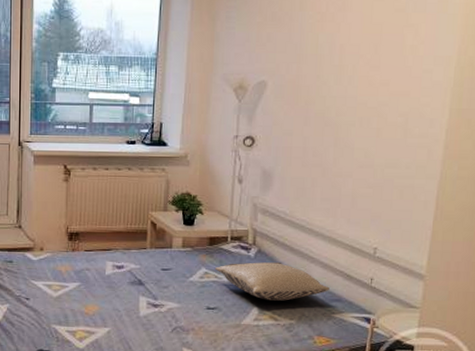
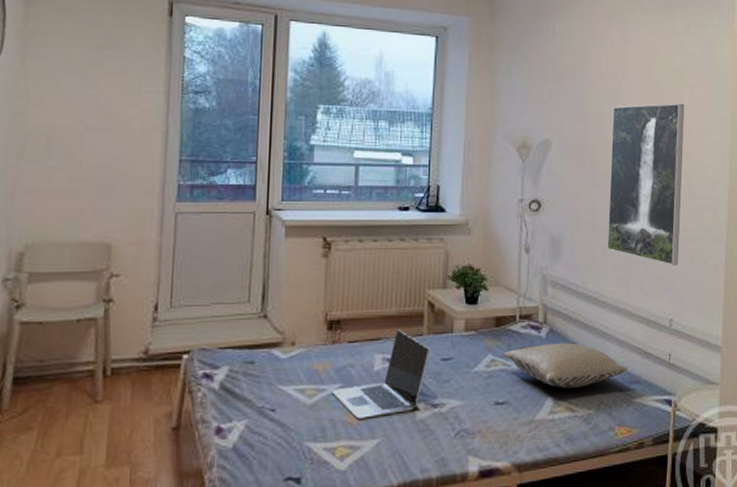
laptop: none [72,243,152,311] -> present [331,329,430,419]
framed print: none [316,43,407,199] -> present [607,103,685,265]

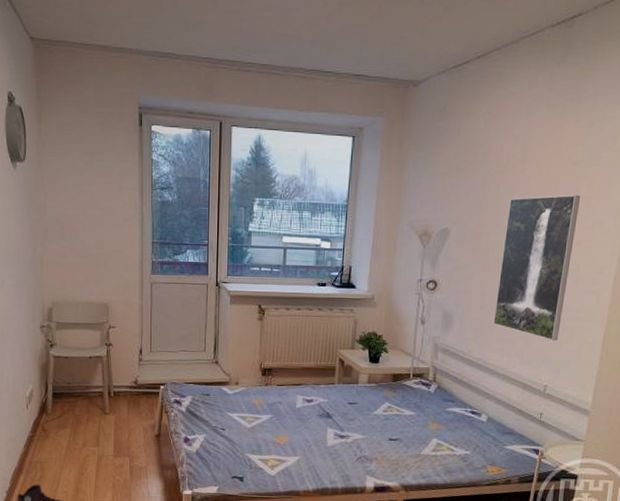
laptop: present [331,329,430,419] -> none [265,378,339,441]
pillow: present [502,342,627,388] -> none [397,397,502,433]

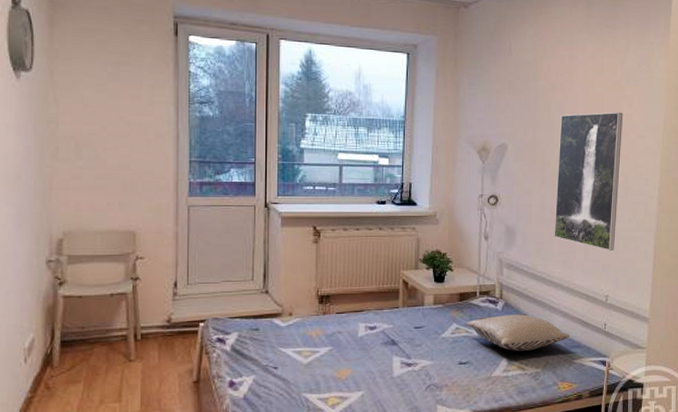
pillow: none [397,397,502,433] -> present [465,314,570,351]

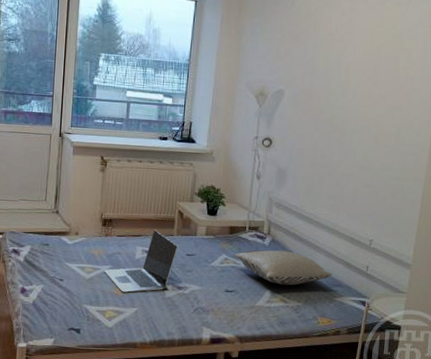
laptop: none [323,303,404,375] -> present [104,230,178,293]
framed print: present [554,112,623,251] -> none [323,64,401,198]

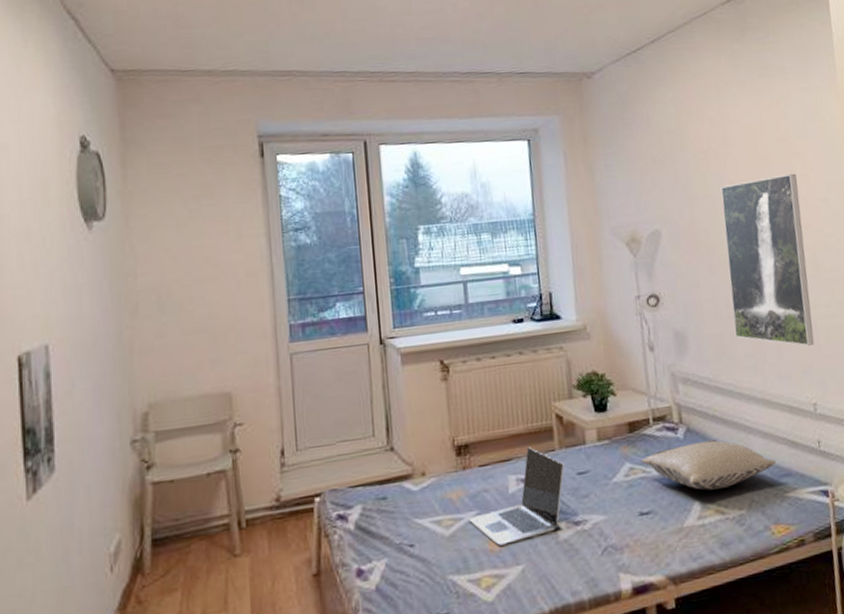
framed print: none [323,64,401,198] -> present [720,173,815,346]

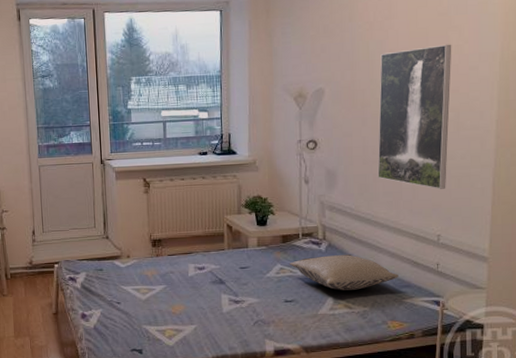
laptop: present [468,447,565,546] -> none [159,245,231,310]

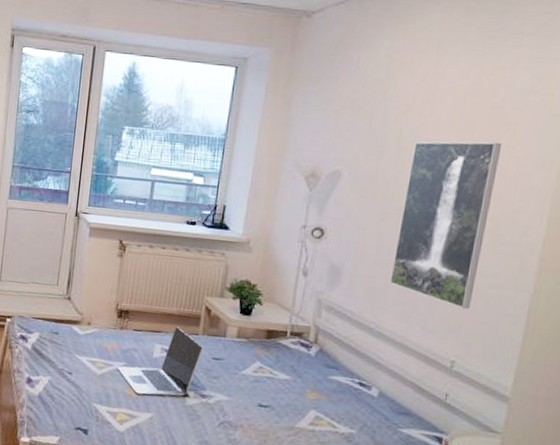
laptop: none [159,245,231,310] -> present [117,326,203,397]
pillow: present [289,255,398,291] -> none [270,360,397,408]

